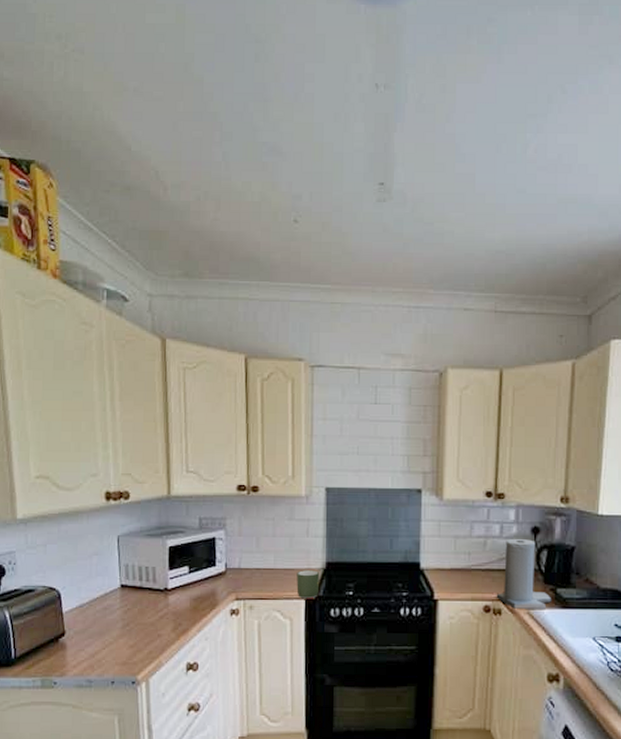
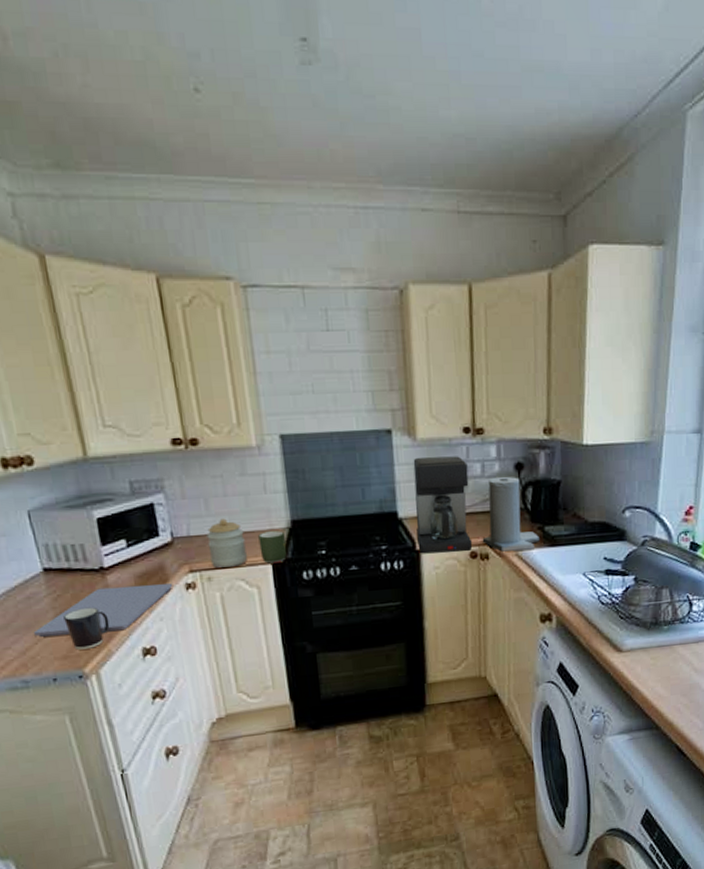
cutting board: none [104,606,221,646] -> present [34,583,173,637]
mug: none [129,621,164,658] -> present [63,607,110,650]
jar: none [254,555,286,599] -> present [206,518,248,568]
coffee maker: none [436,516,487,606] -> present [413,456,473,554]

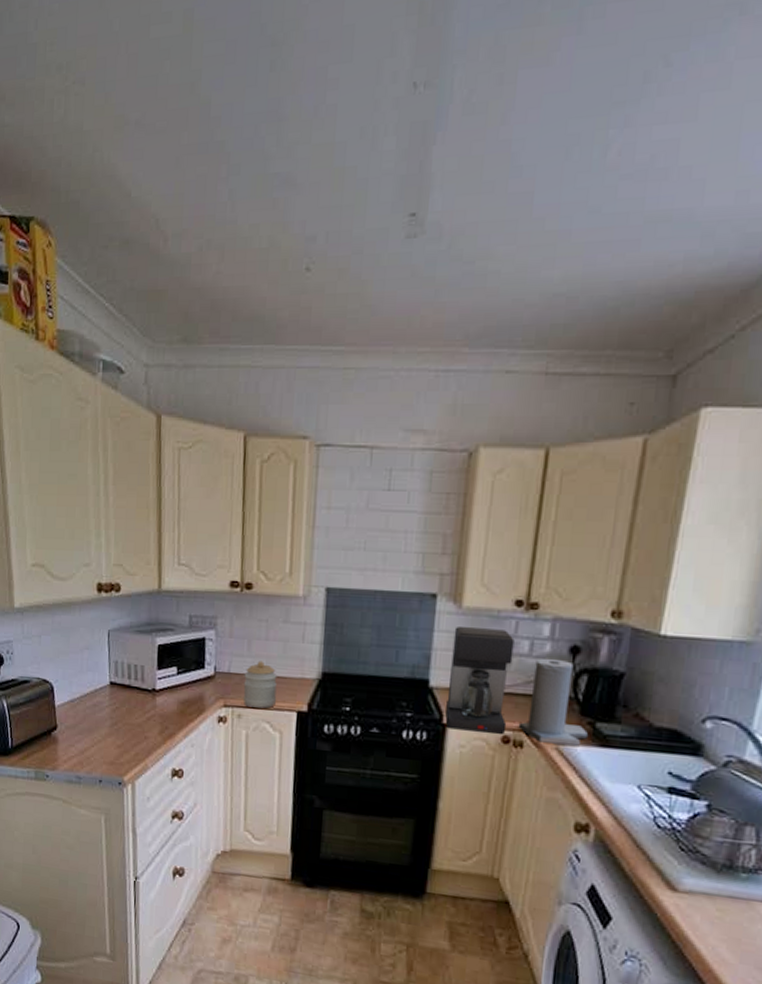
cutting board: present [34,583,173,637] -> none [93,707,208,750]
mug: present [63,607,110,650] -> none [117,722,151,760]
mug: present [258,530,287,564] -> none [288,679,314,712]

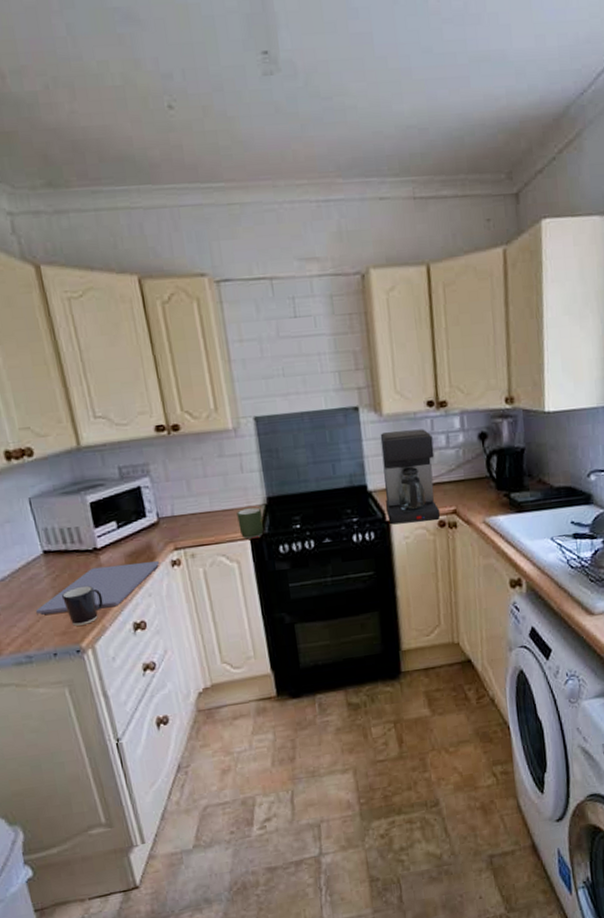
cutting board: none [93,707,208,750] -> present [36,561,160,615]
mug: none [117,722,151,760] -> present [62,585,104,626]
jar: present [243,661,277,708] -> none [189,498,228,545]
mug: none [288,679,314,712] -> present [236,507,264,539]
paper towel: present [518,657,588,746] -> none [449,446,506,520]

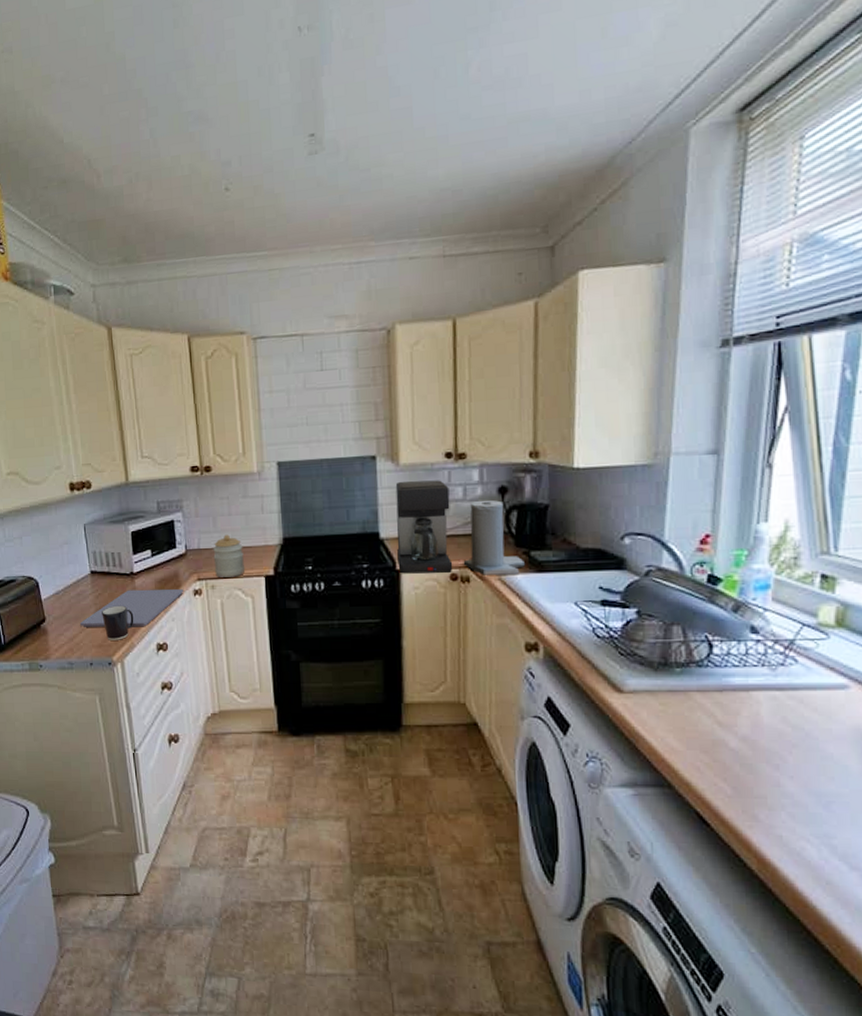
jar: none [189,498,228,545] -> present [213,534,245,578]
mug: present [236,507,264,539] -> none [255,547,278,576]
paper towel: none [449,446,506,520] -> present [463,500,525,575]

